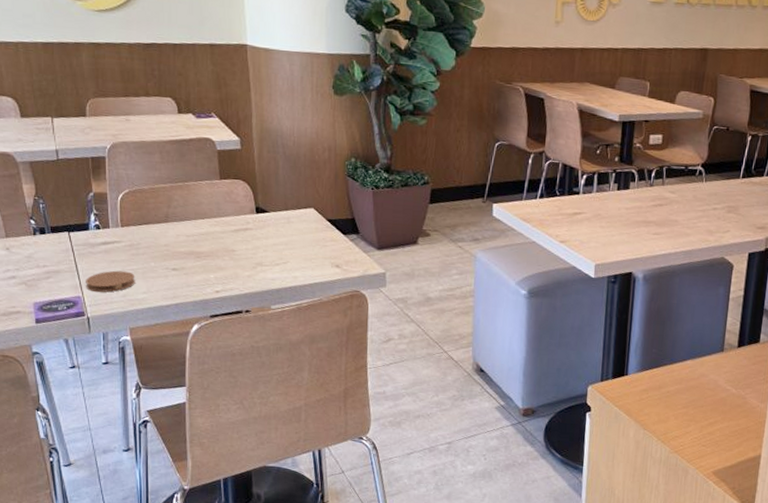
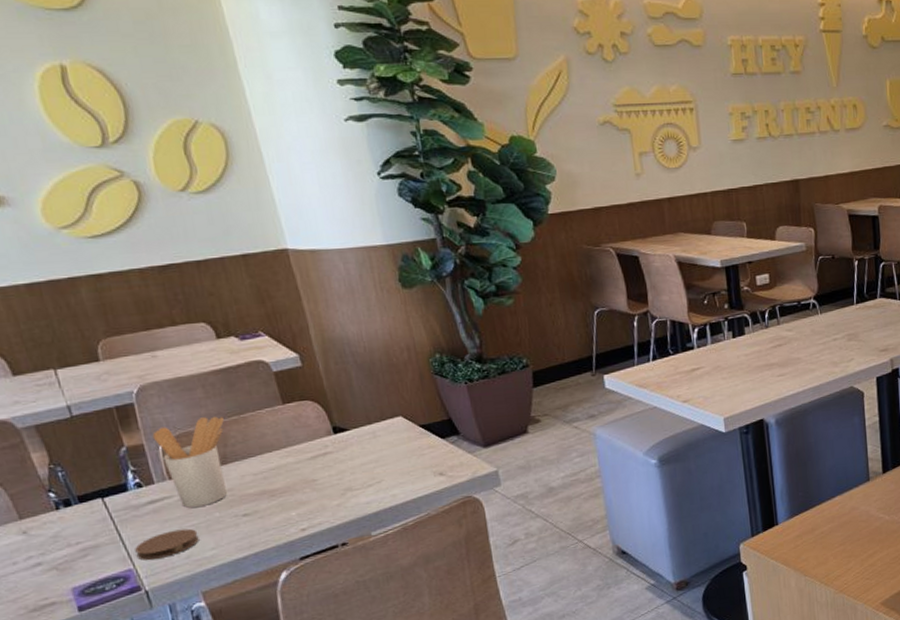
utensil holder: none [115,179,171,255] -> present [152,416,228,508]

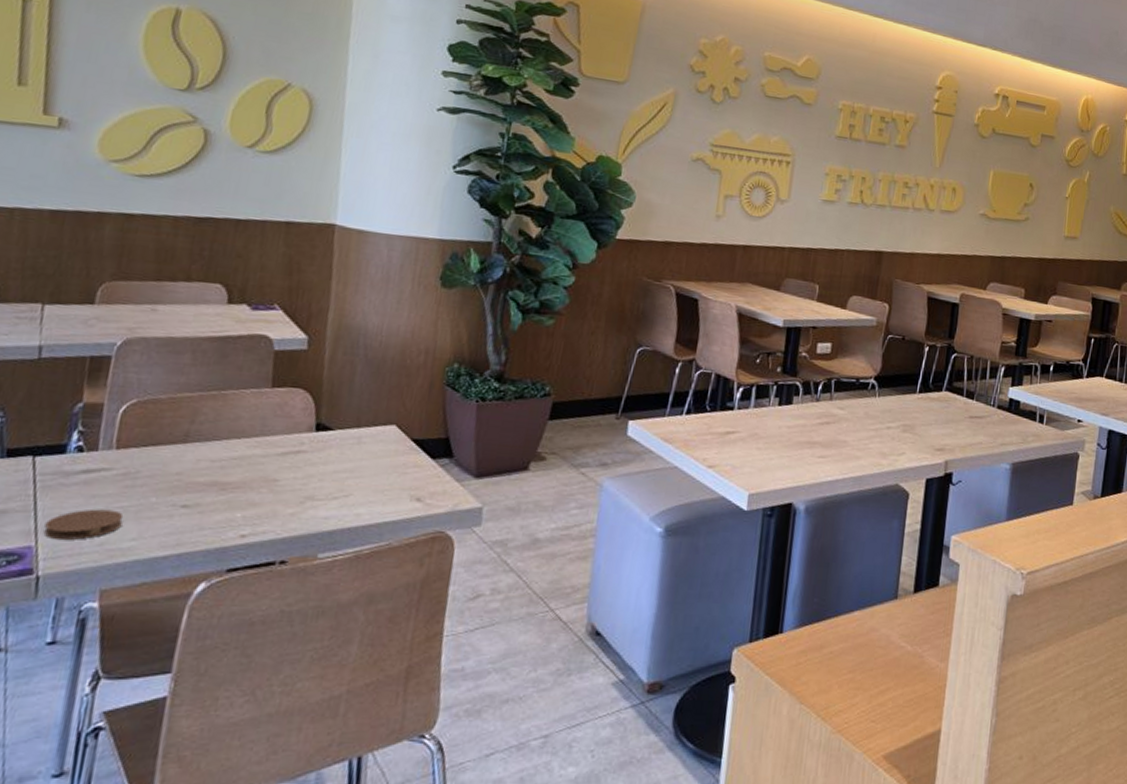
utensil holder: present [152,416,228,508] -> none [116,385,202,487]

